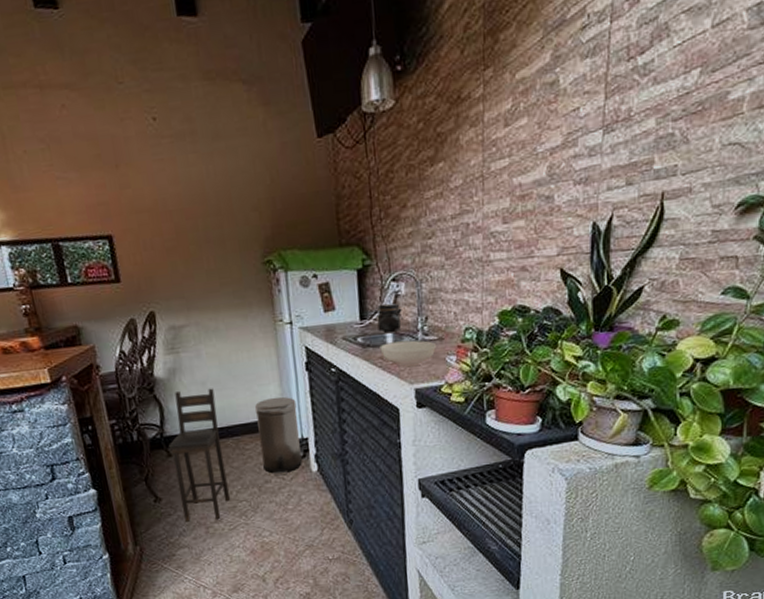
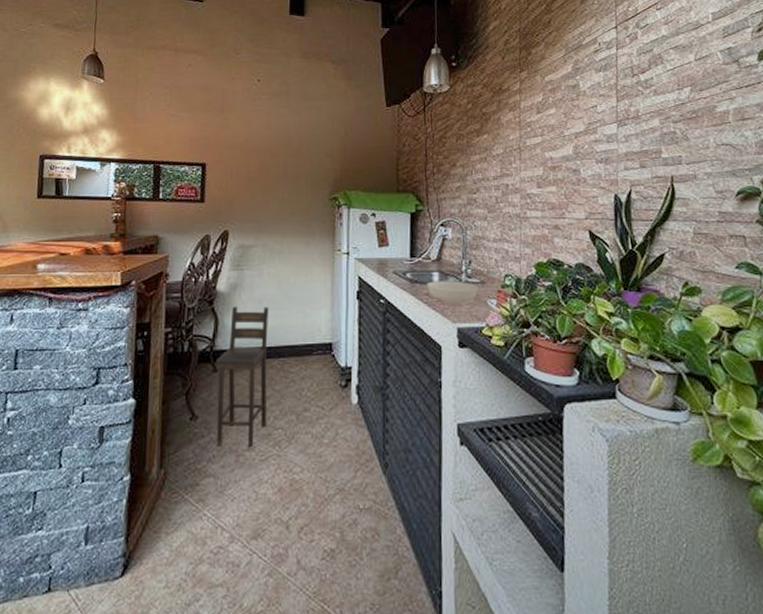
pedal bin: present [254,396,302,475] -> none [304,322,344,403]
jar: present [373,302,403,332] -> none [422,245,449,271]

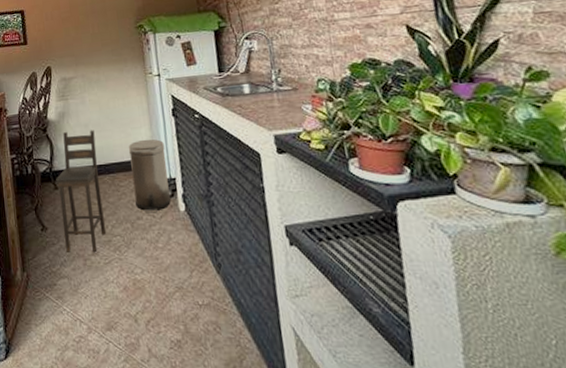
pedal bin: none [304,322,344,403] -> present [128,139,171,212]
bowl: present [426,281,479,306] -> none [238,90,292,115]

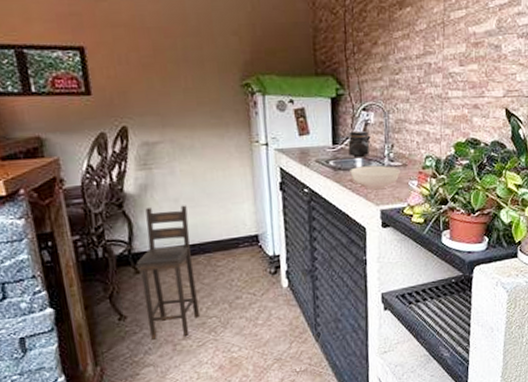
pedal bin: present [128,139,171,212] -> none [227,215,273,291]
jar: none [230,57,258,83] -> present [345,130,372,157]
bowl: none [238,90,292,115] -> present [350,165,401,190]

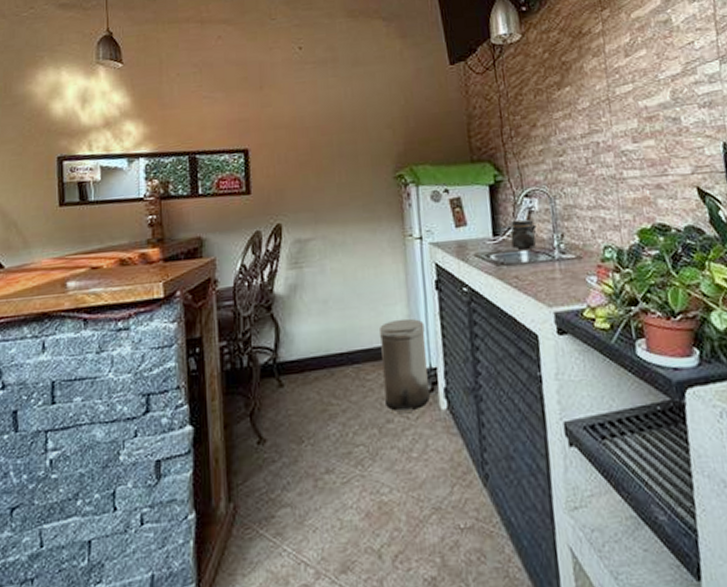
bar stool: present [137,205,199,340] -> none [281,307,345,472]
pedal bin: none [227,215,273,291] -> present [378,318,430,413]
bowl: present [350,165,401,190] -> none [514,258,576,289]

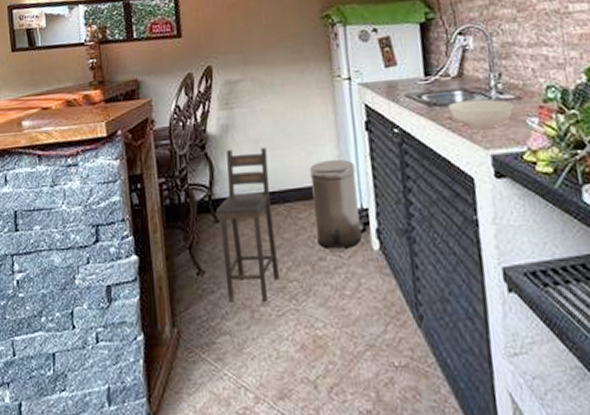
bar stool: none [281,307,345,472] -> present [216,147,279,302]
jar: present [506,219,538,250] -> none [439,57,473,90]
bowl: none [514,258,576,289] -> present [448,99,515,130]

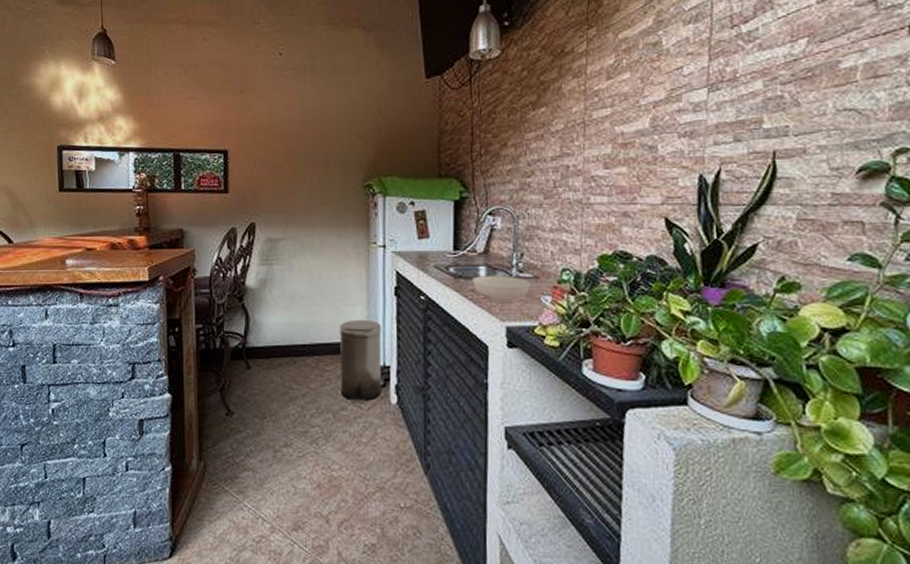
bar stool: present [216,147,279,302] -> none [249,303,302,443]

